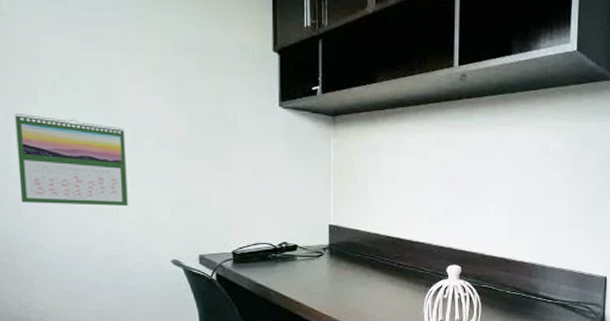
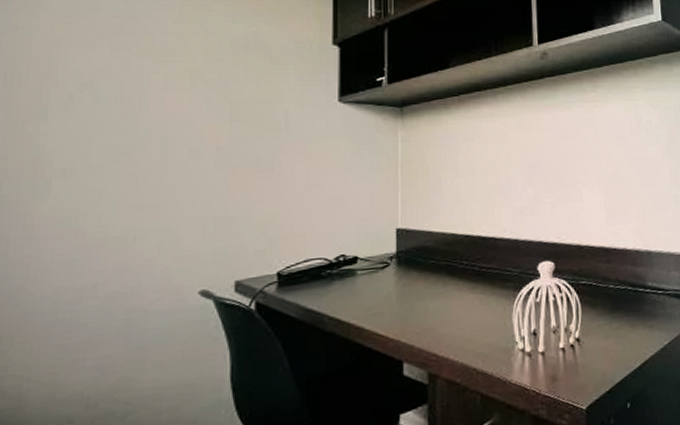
calendar: present [15,112,128,207] -> none [10,133,152,240]

